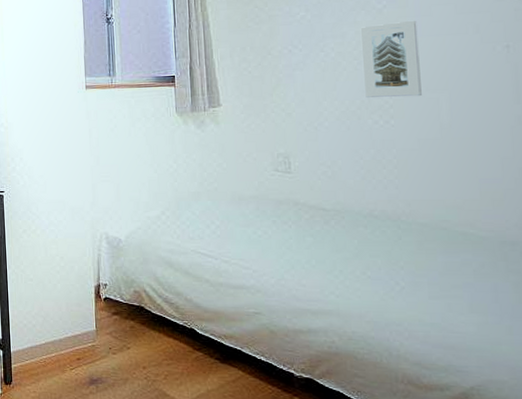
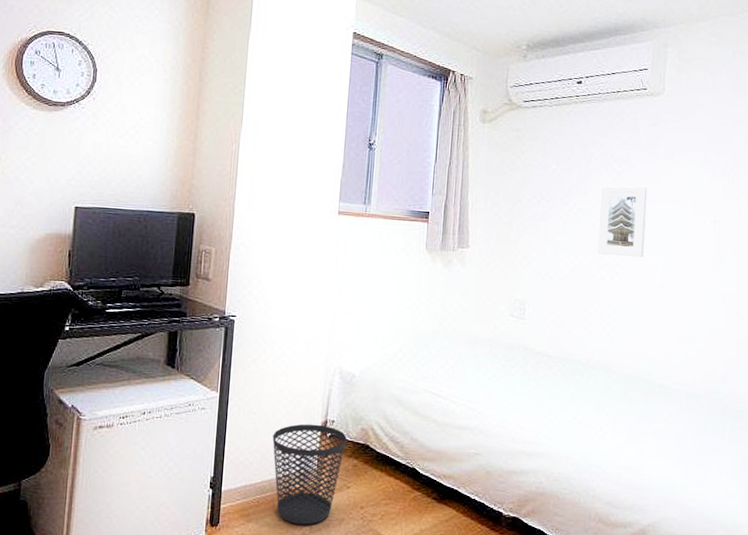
wastebasket: none [51,288,121,384] -> present [272,424,347,525]

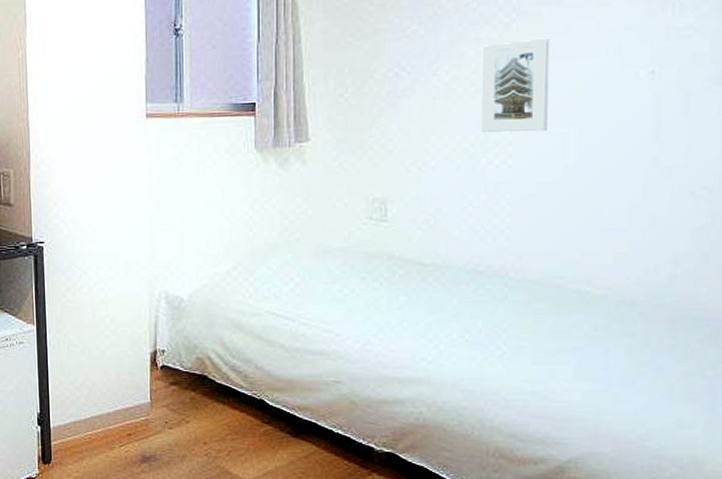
wastebasket: present [272,424,347,525] -> none [98,355,181,462]

